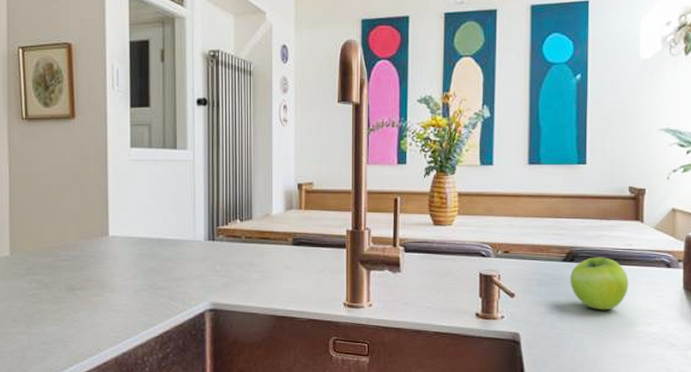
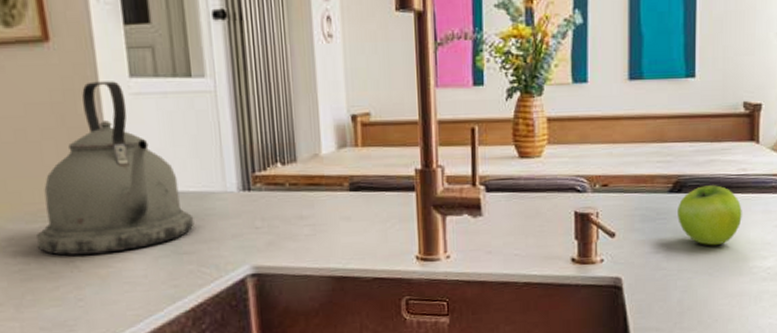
kettle: none [49,150,168,285] -> present [37,81,195,256]

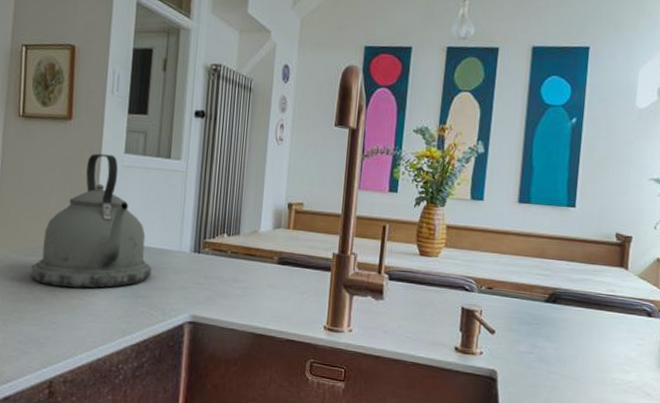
fruit: present [678,185,742,246] -> none [551,300,609,355]

